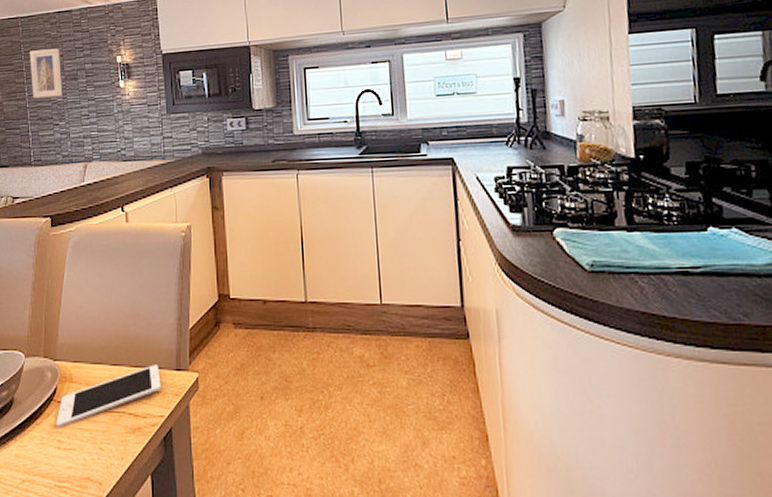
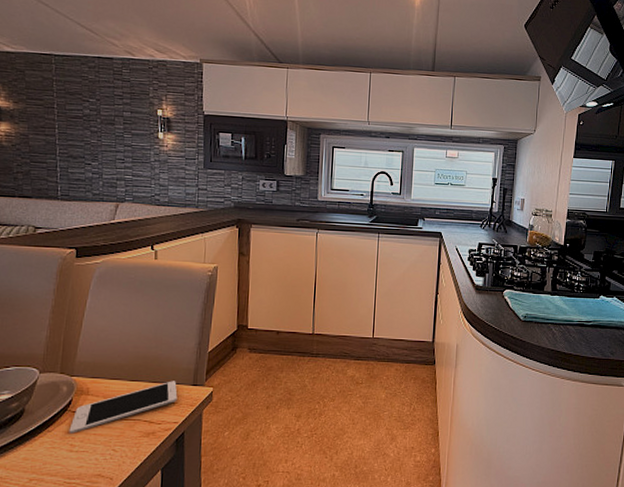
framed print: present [30,48,63,99] -> none [62,90,98,138]

